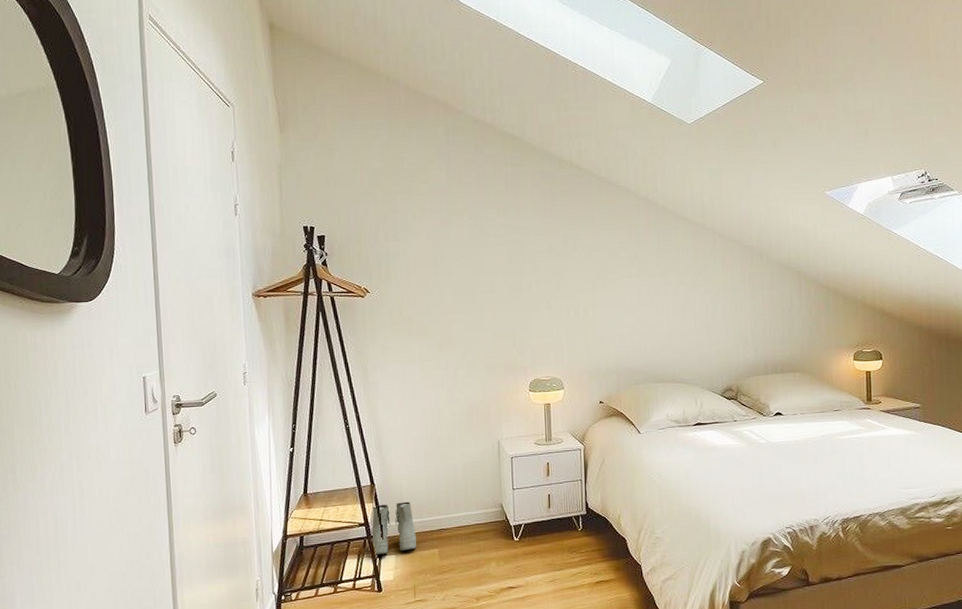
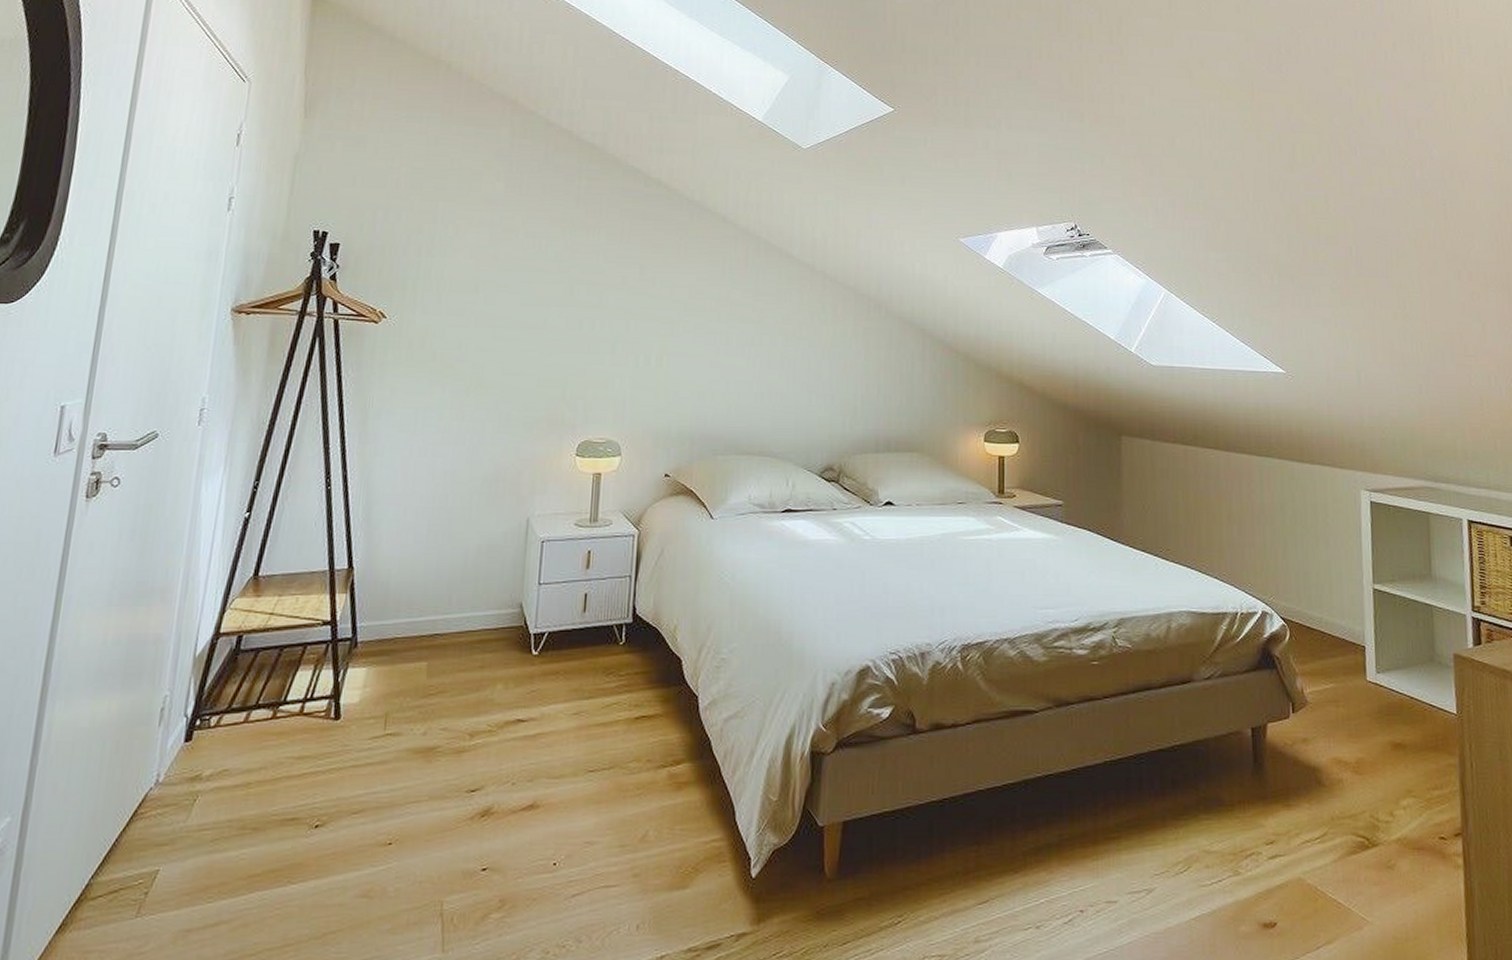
boots: present [370,501,416,555] -> none [335,594,400,666]

